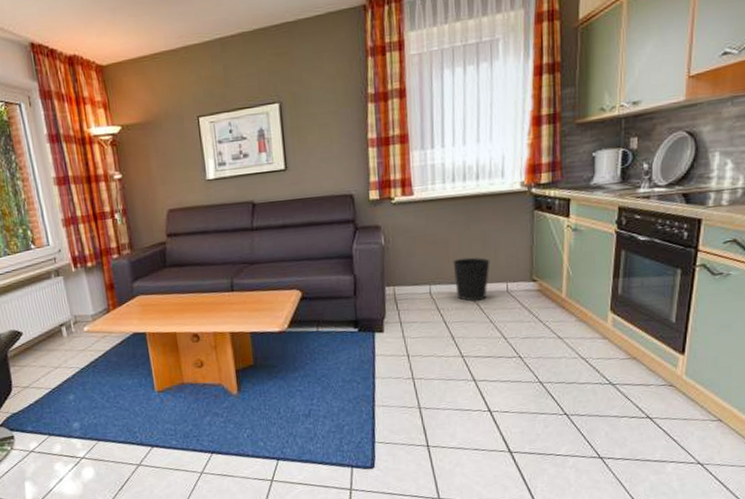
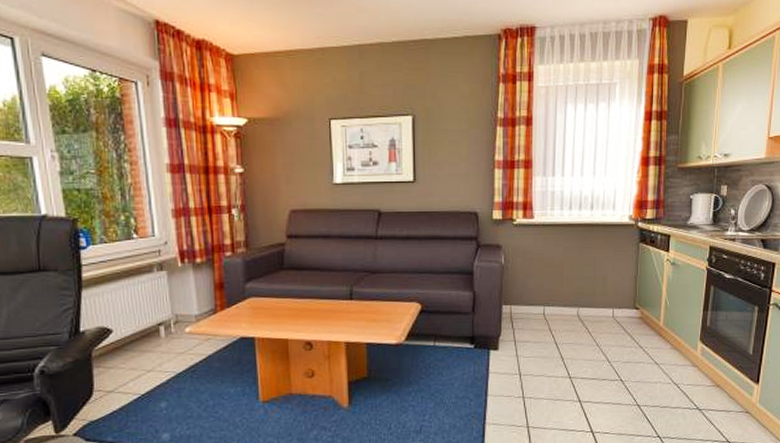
wastebasket: present [453,257,490,302] -> none [566,282,599,325]

